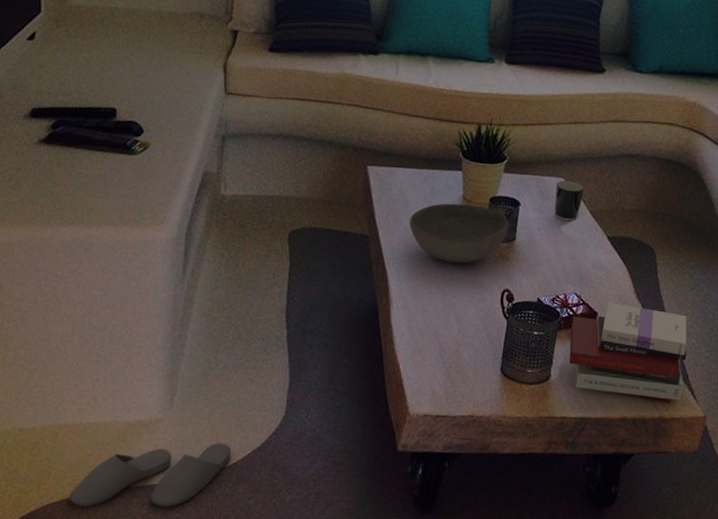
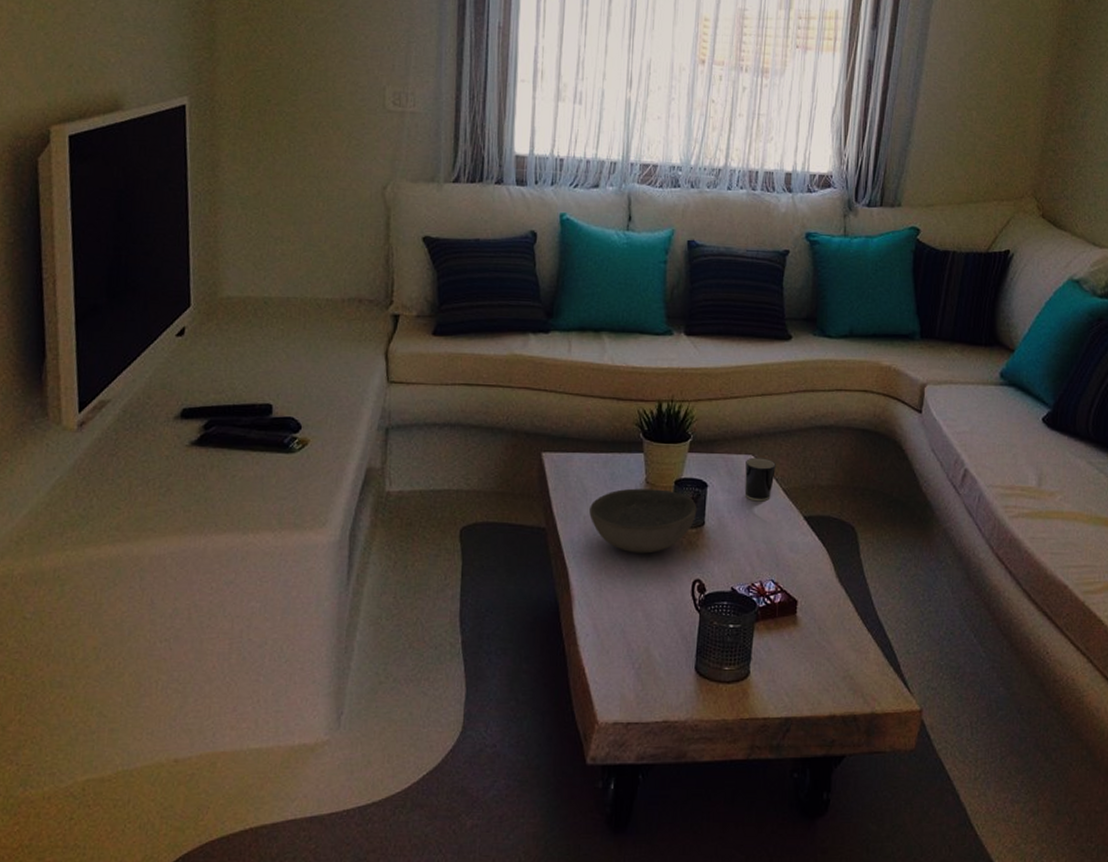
slippers: present [69,442,232,508] -> none [229,765,406,845]
books: present [568,301,688,403] -> none [768,587,897,696]

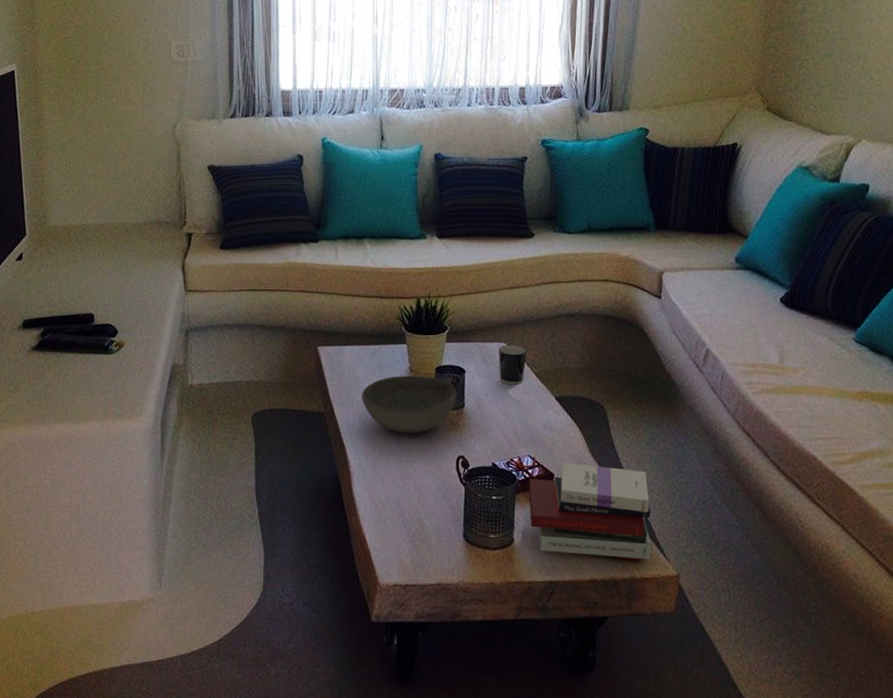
books: none [768,587,897,696] -> present [528,462,652,562]

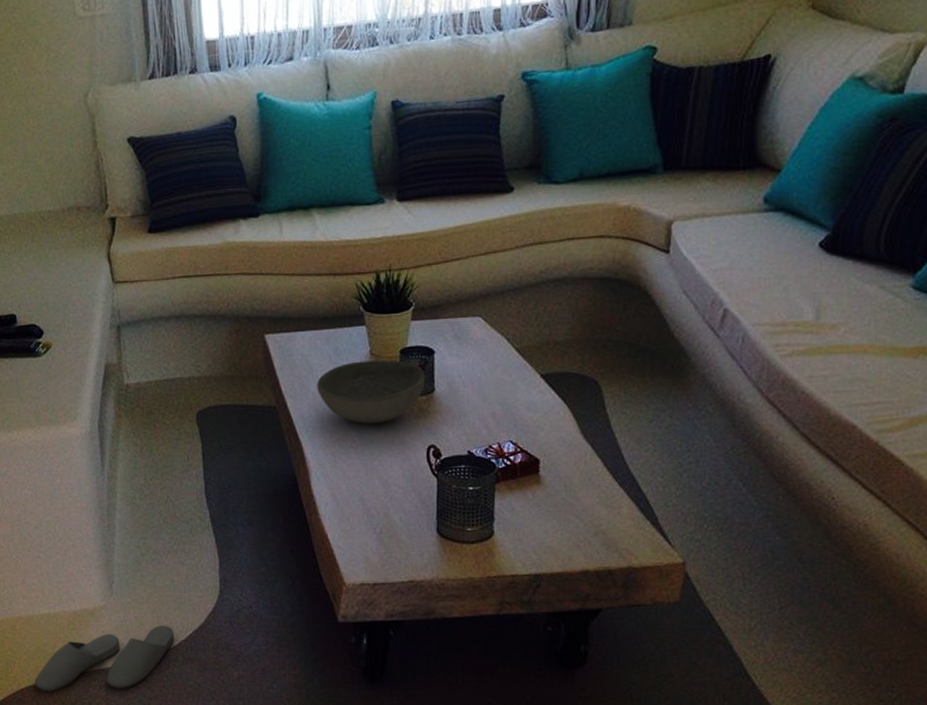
slippers: none [77,619,217,686] -> present [34,625,175,692]
mug: present [499,345,527,385] -> none [473,318,506,364]
books: present [528,462,652,562] -> none [509,446,654,550]

